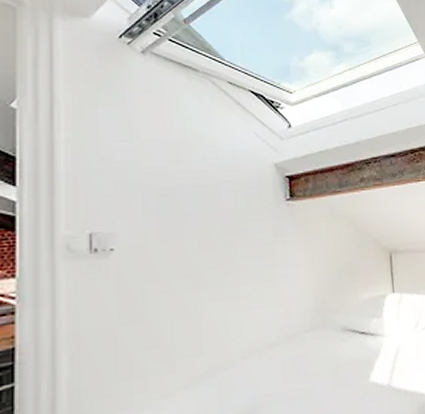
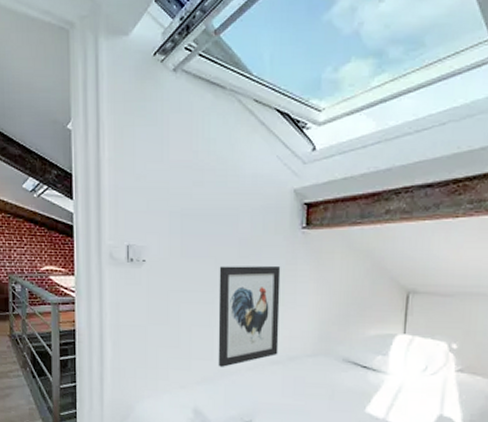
wall art: none [203,240,275,362] -> present [218,266,281,367]

